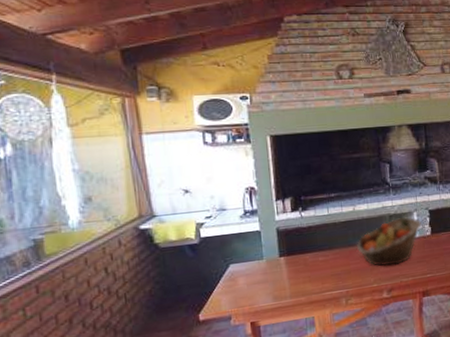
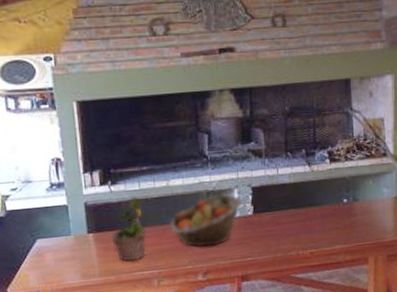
potted plant: none [300,221,335,283] -> present [109,196,147,262]

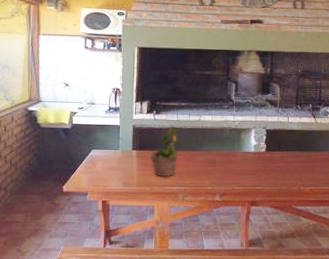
fruit basket: present [170,194,243,247] -> none [198,132,258,173]

